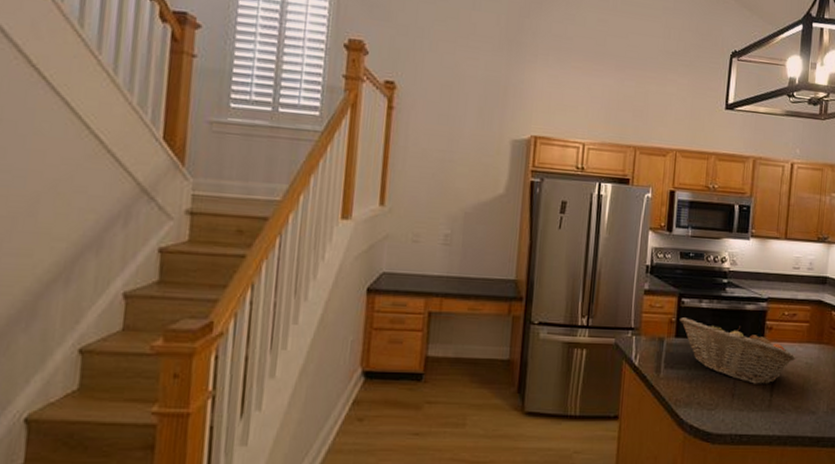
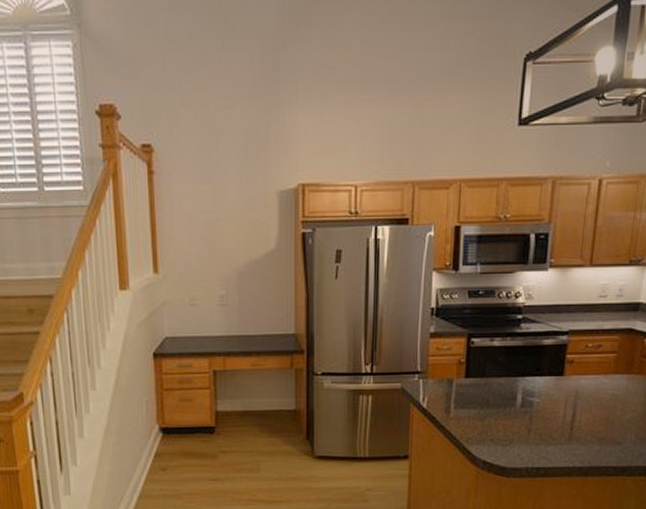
fruit basket: present [680,317,796,384] -> none [470,357,601,419]

